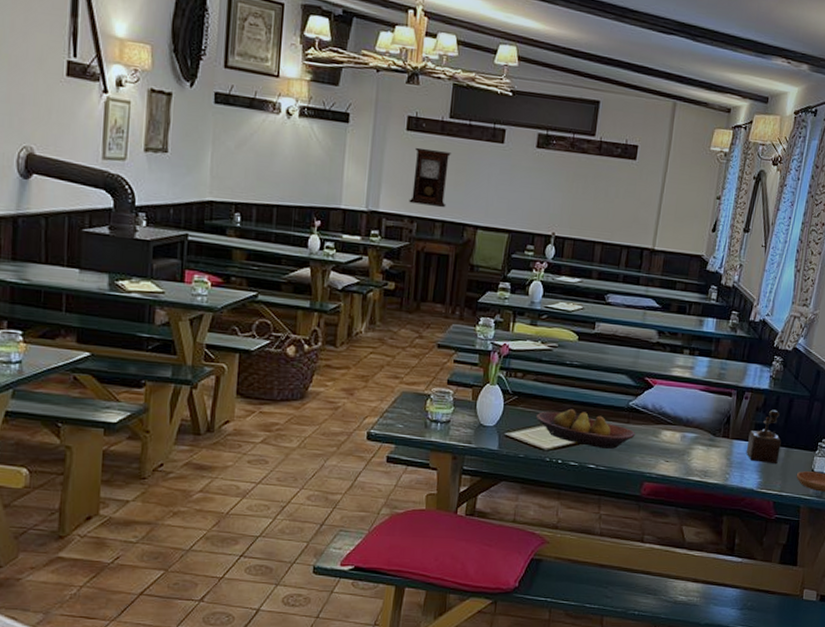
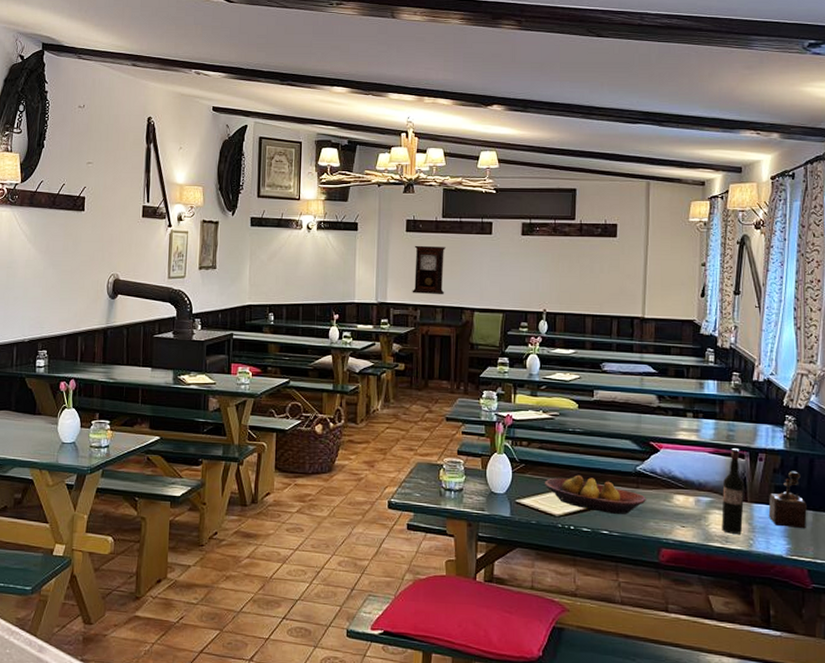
wine bottle: none [702,385,729,469] -> present [721,447,745,534]

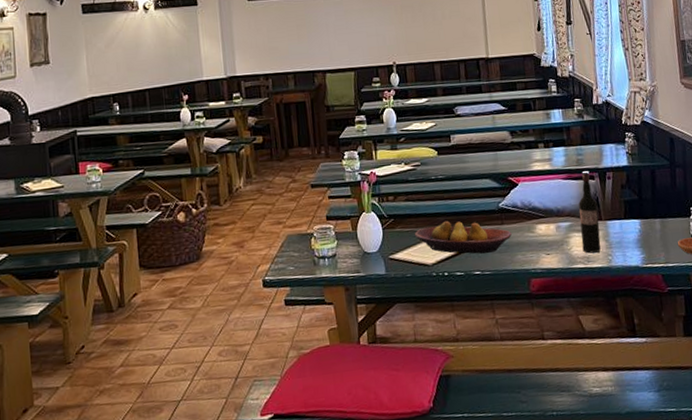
pendulum clock: present [412,245,446,295] -> none [257,12,295,63]
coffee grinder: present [768,471,807,529] -> none [620,184,656,238]

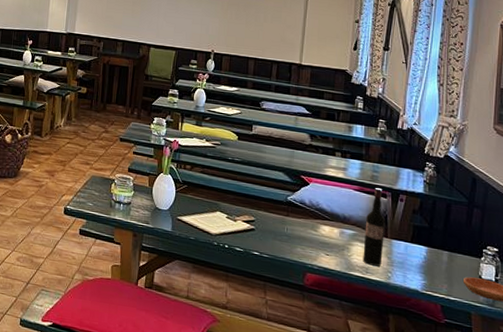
fruit bowl: present [414,220,512,254] -> none [203,199,295,239]

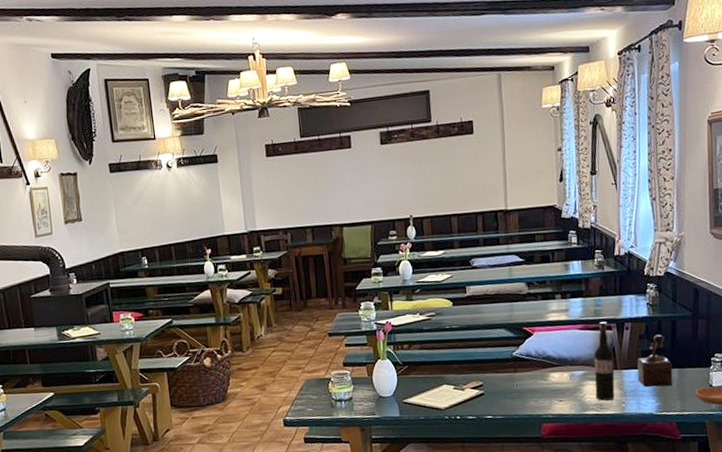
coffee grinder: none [406,213,443,268] -> present [637,334,673,387]

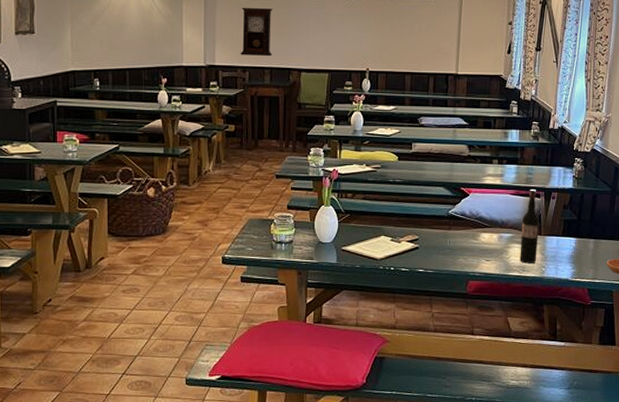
pendulum clock: none [276,167,312,218] -> present [240,7,273,57]
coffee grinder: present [637,334,673,387] -> none [558,206,589,255]

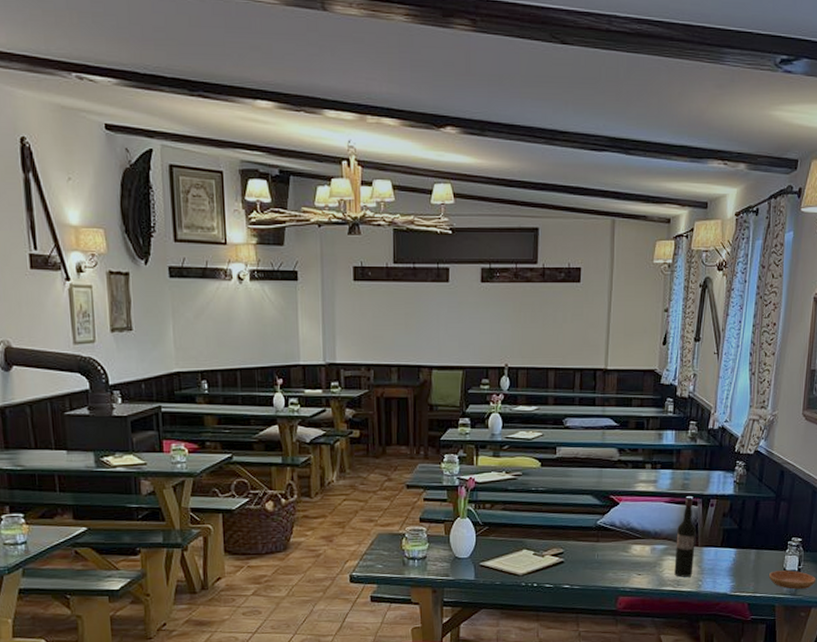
pendulum clock: present [240,7,273,57] -> none [363,296,400,353]

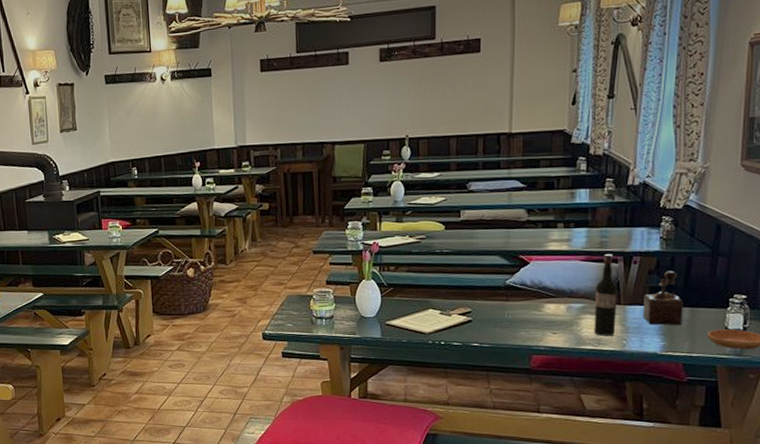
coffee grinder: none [716,514,751,567] -> present [642,270,683,326]

